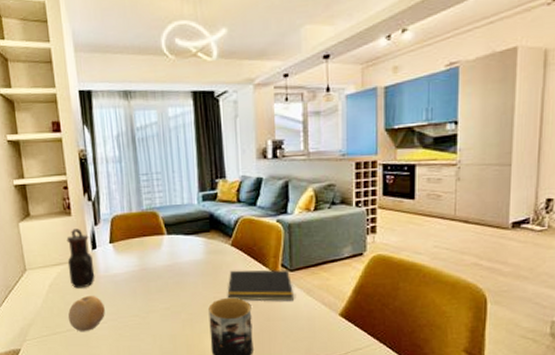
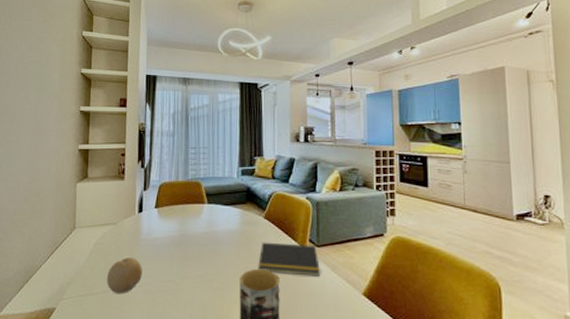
teapot: present [66,228,95,289] -> none [114,192,138,250]

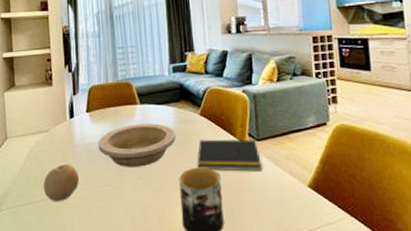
bowl: none [163,222,239,265] -> present [98,123,176,167]

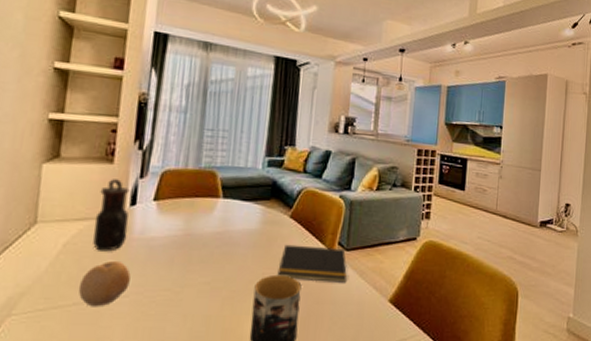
teapot: none [46,98,71,157] -> present [93,179,130,252]
bowl: present [98,123,176,167] -> none [161,220,259,270]

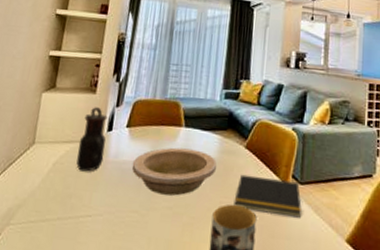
fruit: present [79,261,131,307] -> none [63,181,105,224]
bowl: none [161,220,259,270] -> present [132,147,217,196]

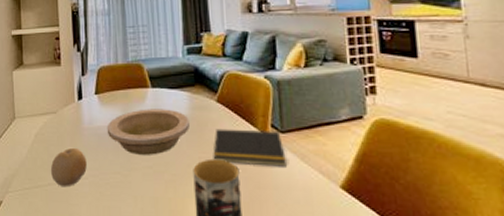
fruit: none [63,181,105,224] -> present [51,148,87,188]
teapot: present [76,107,108,172] -> none [54,78,79,140]

